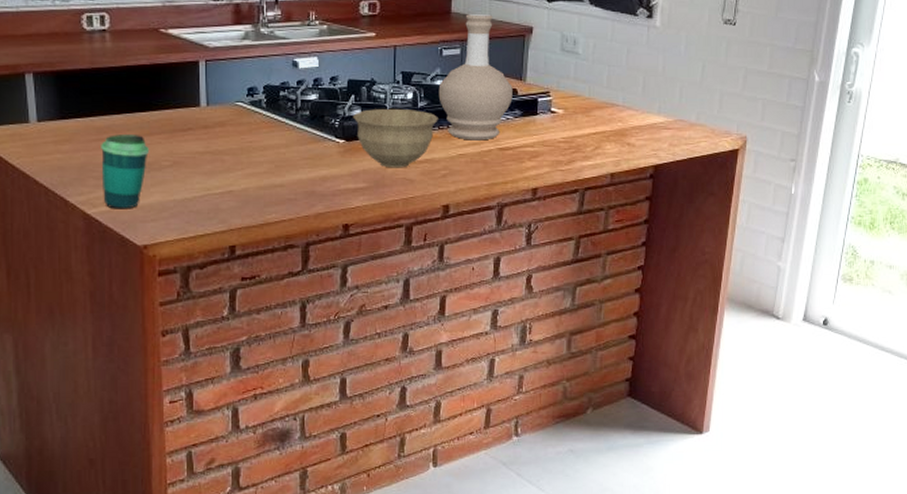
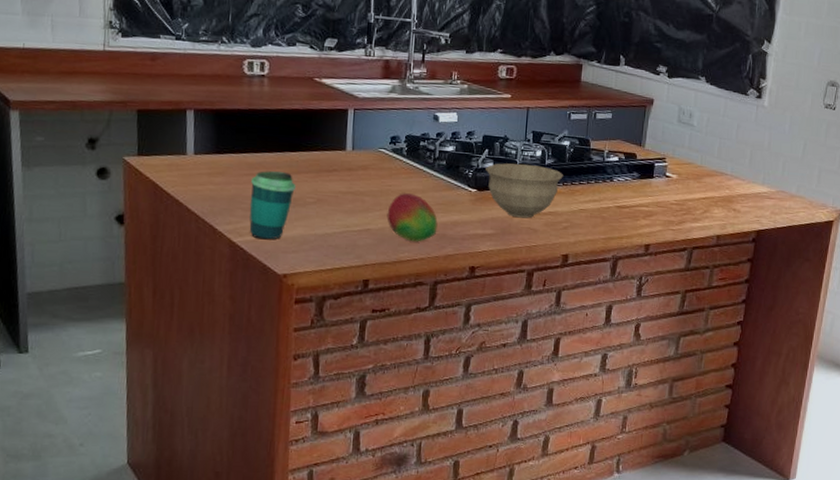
fruit: none [249,149,305,202] -> present [387,193,438,242]
bottle: present [438,13,513,141] -> none [564,83,632,198]

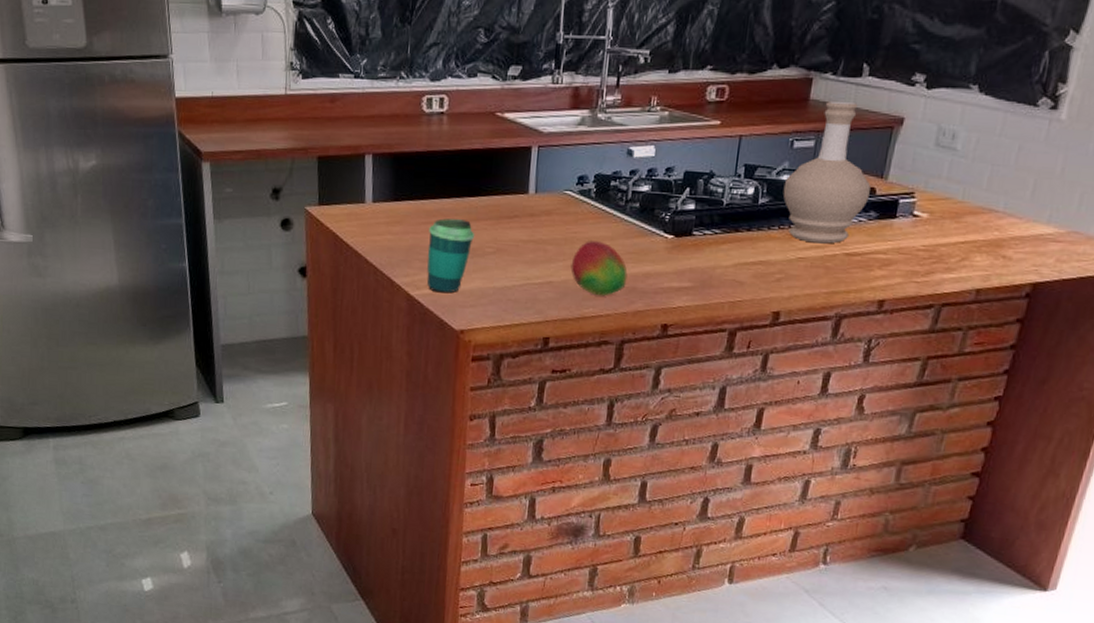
bowl: present [486,163,563,218] -> none [685,203,780,269]
bottle: none [564,83,632,198] -> present [783,100,871,244]

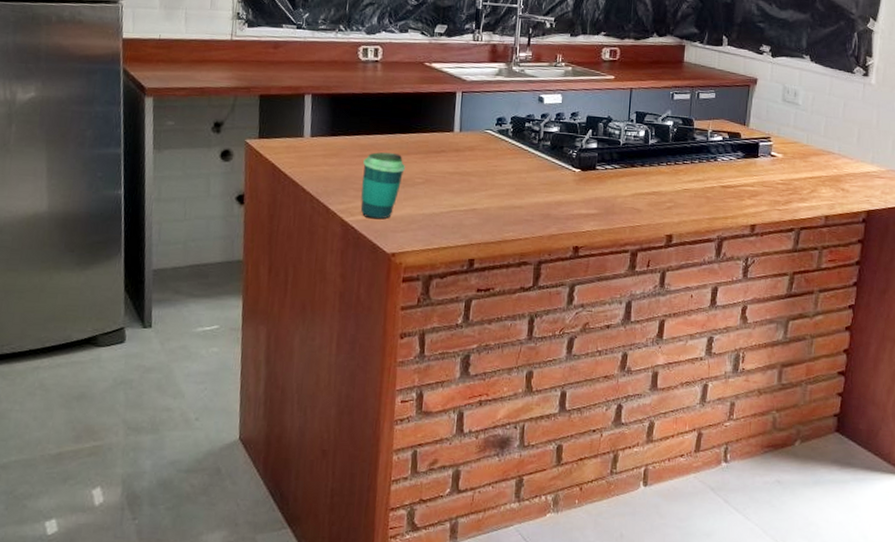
fruit: present [570,241,628,296] -> none [492,173,542,222]
bottle: present [783,100,871,244] -> none [668,63,736,178]

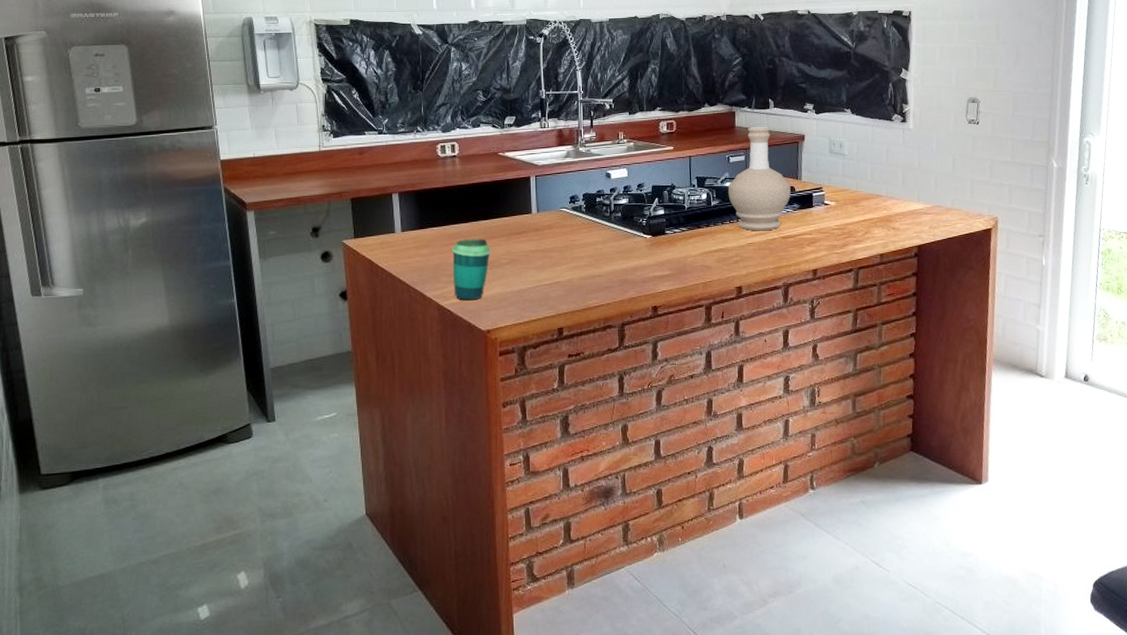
bottle: none [668,63,736,178] -> present [728,126,791,231]

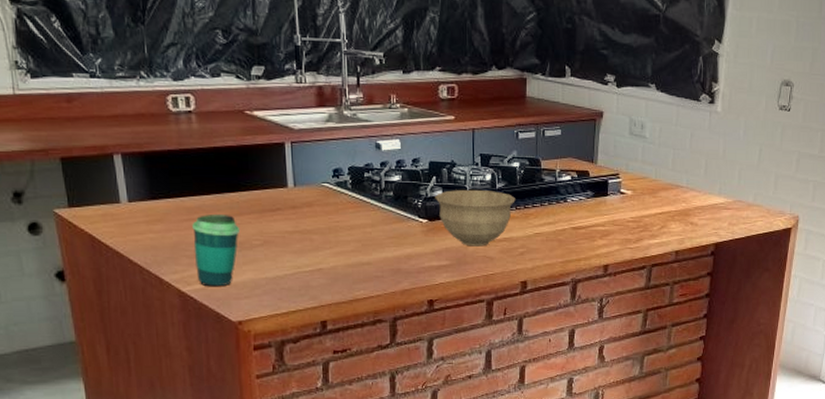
bowl: none [657,207,729,257] -> present [435,189,516,247]
bottle: present [728,126,791,231] -> none [515,97,585,220]

